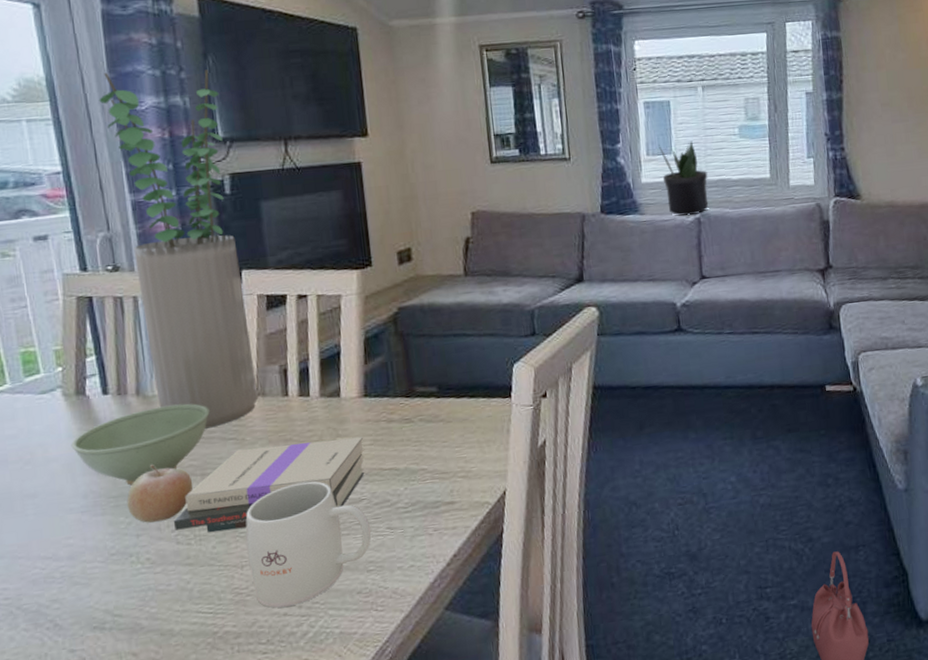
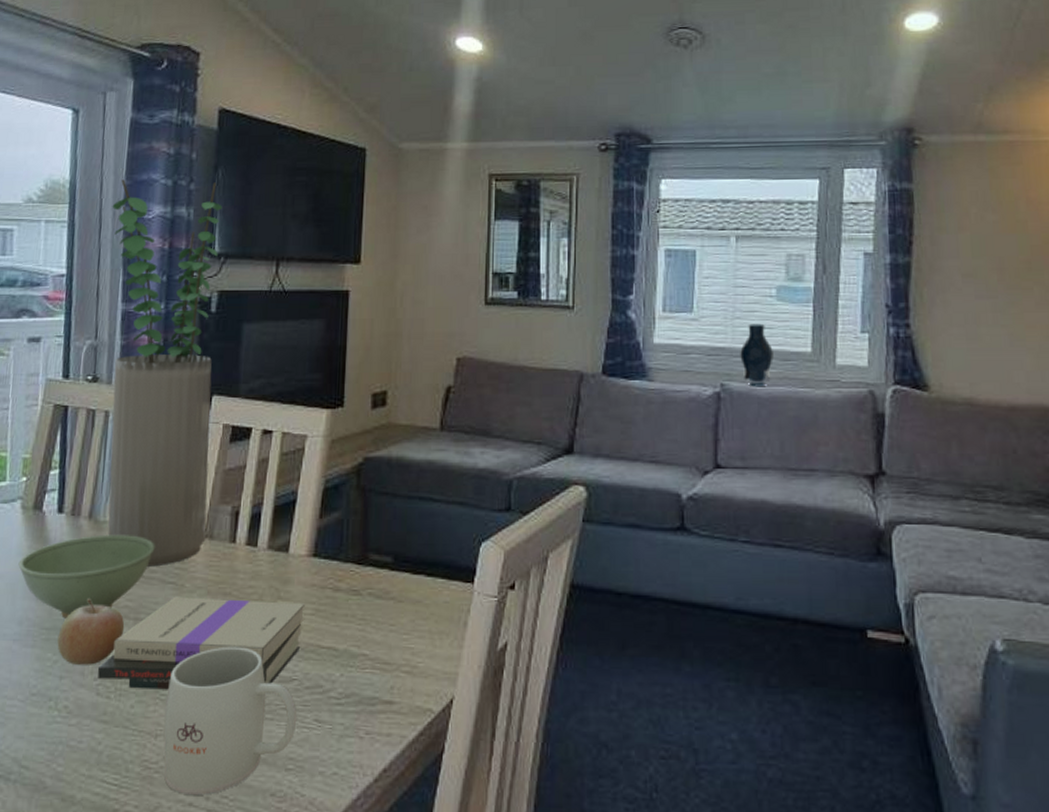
planter: present [659,140,708,216] -> none [678,299,734,389]
vase: none [713,158,741,211] -> present [740,323,775,387]

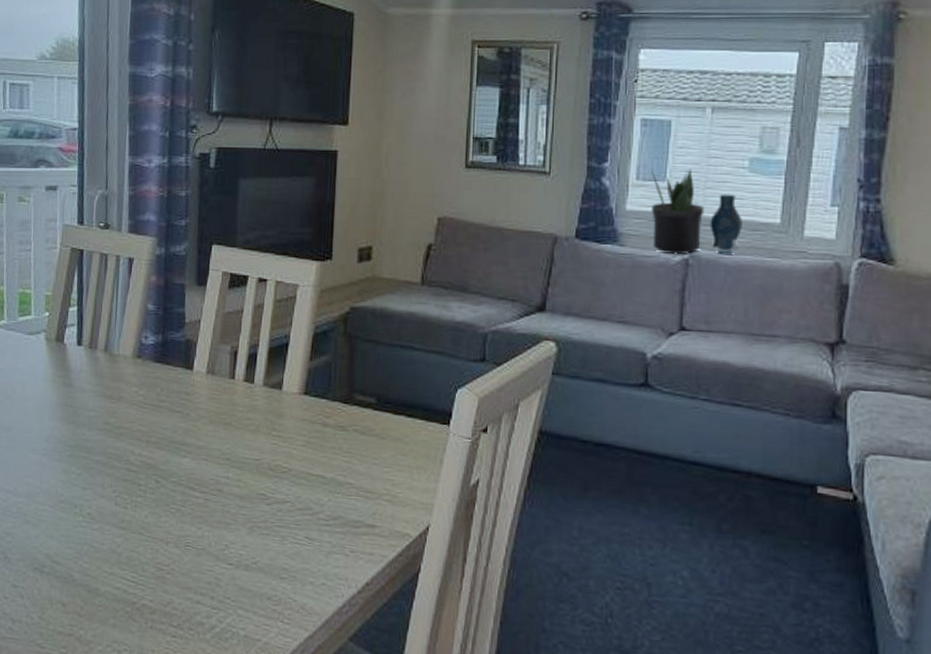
bowl: present [18,534,155,619] -> none [44,366,163,438]
fruit: present [57,599,125,665] -> none [80,422,138,480]
books: present [98,596,305,690] -> none [116,424,297,504]
vase: present [107,179,223,567] -> none [118,39,220,397]
mug: present [163,646,297,796] -> none [173,469,290,595]
planter: none [678,299,734,389] -> present [650,169,705,255]

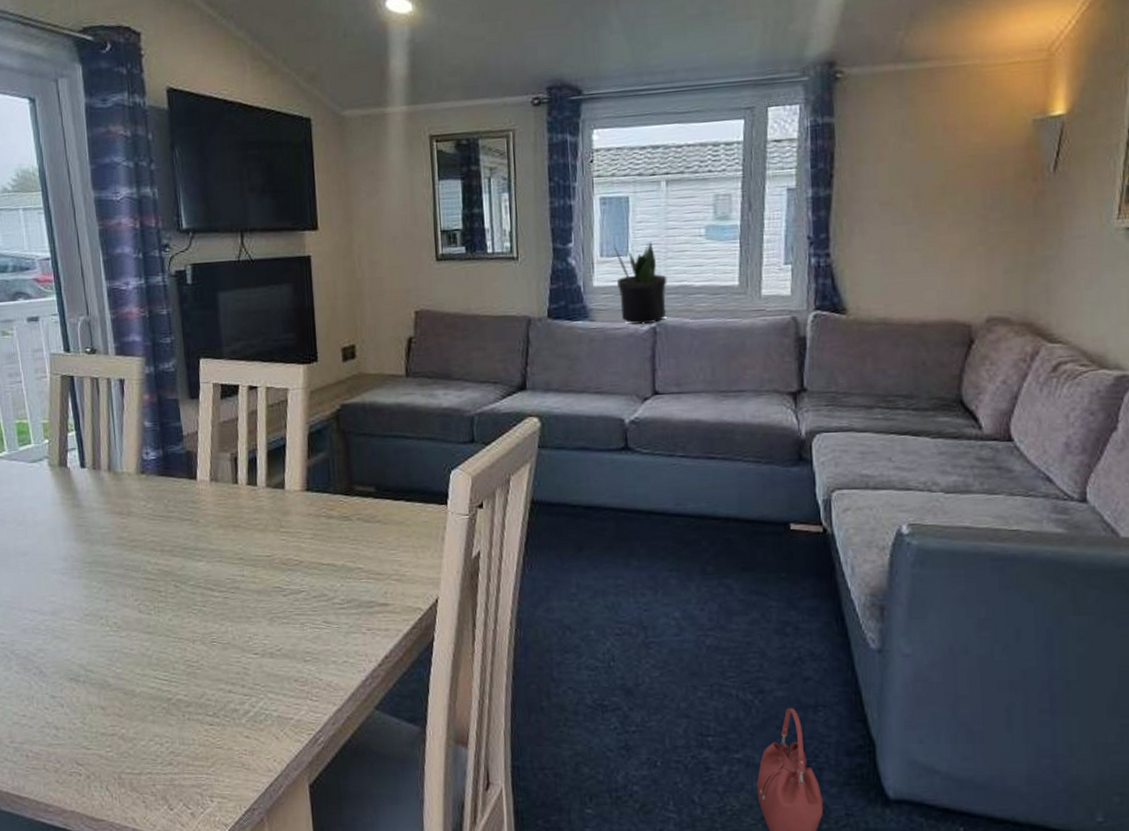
vase: present [710,194,744,256] -> none [673,262,705,321]

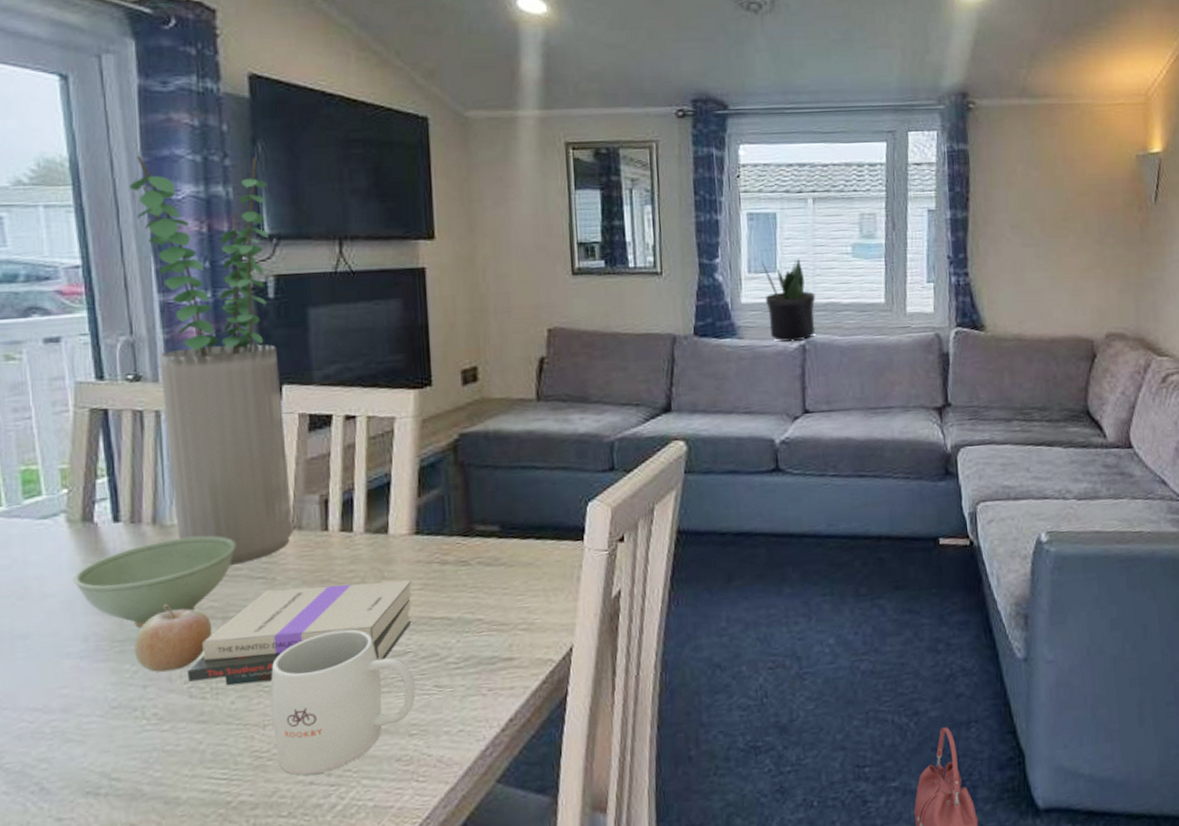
bowl: none [55,482,169,554] -> present [73,535,236,628]
vase: none [82,161,211,508] -> present [129,156,293,565]
fruit: none [99,537,154,590] -> present [134,605,213,672]
books: none [137,529,306,606] -> present [188,580,414,686]
mug: none [197,568,309,685] -> present [269,629,416,776]

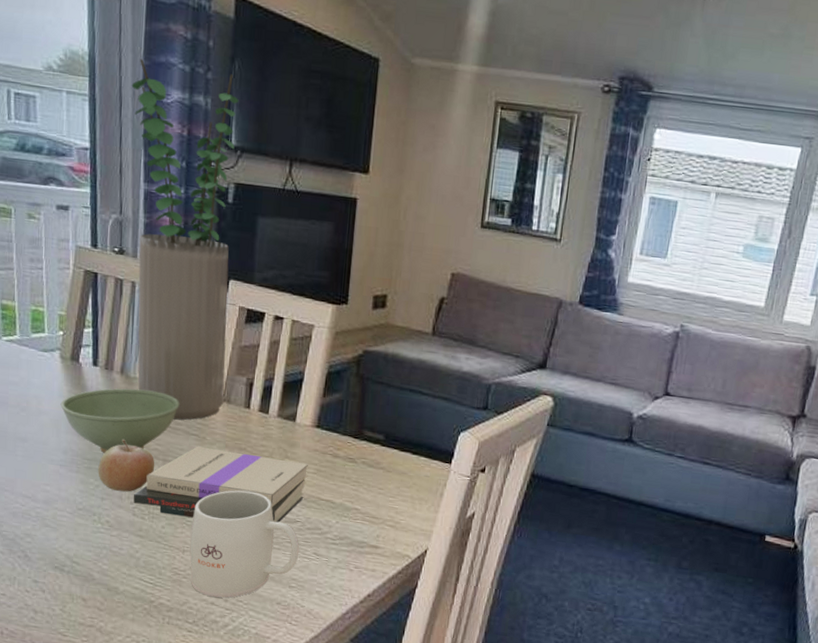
planter: present [762,258,816,342] -> none [649,246,699,328]

